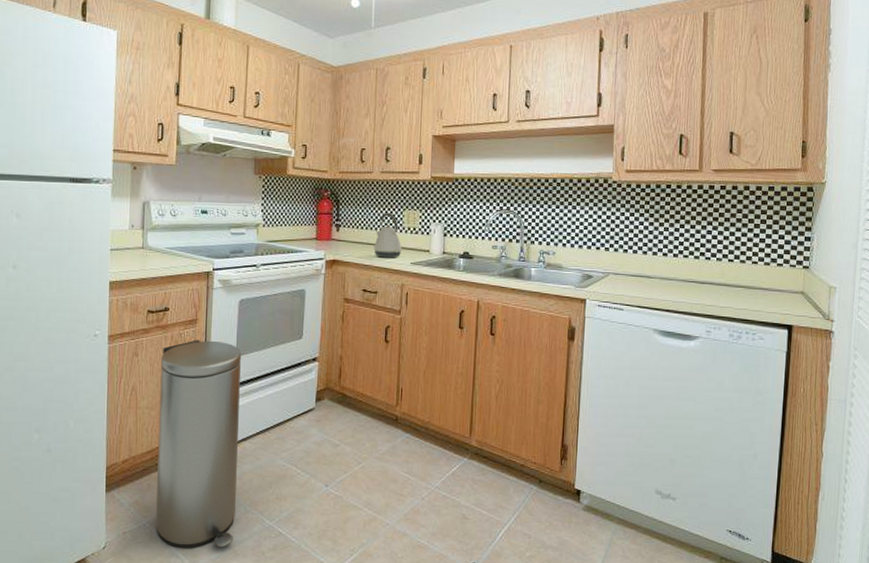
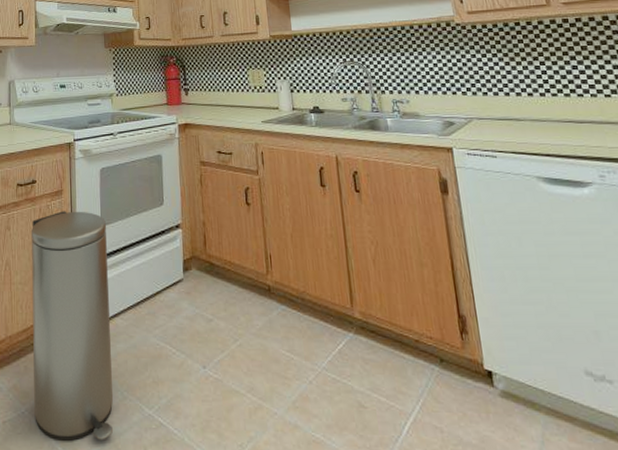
kettle: present [374,213,402,258] -> none [223,74,252,118]

